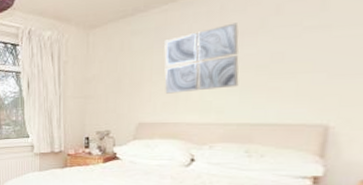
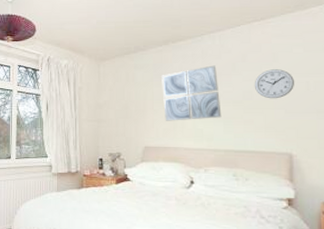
wall clock: none [288,20,350,60] -> present [254,69,295,99]

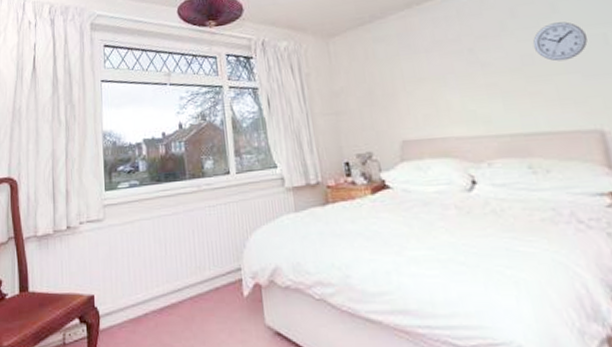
wall art: present [162,65,222,121] -> none [409,26,498,105]

